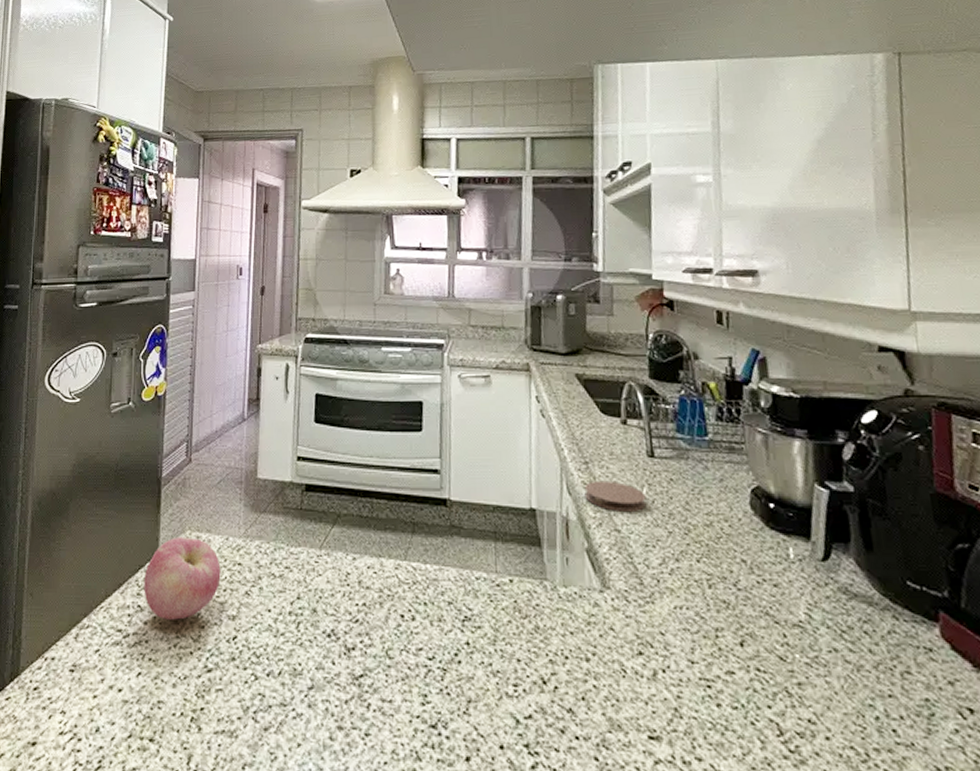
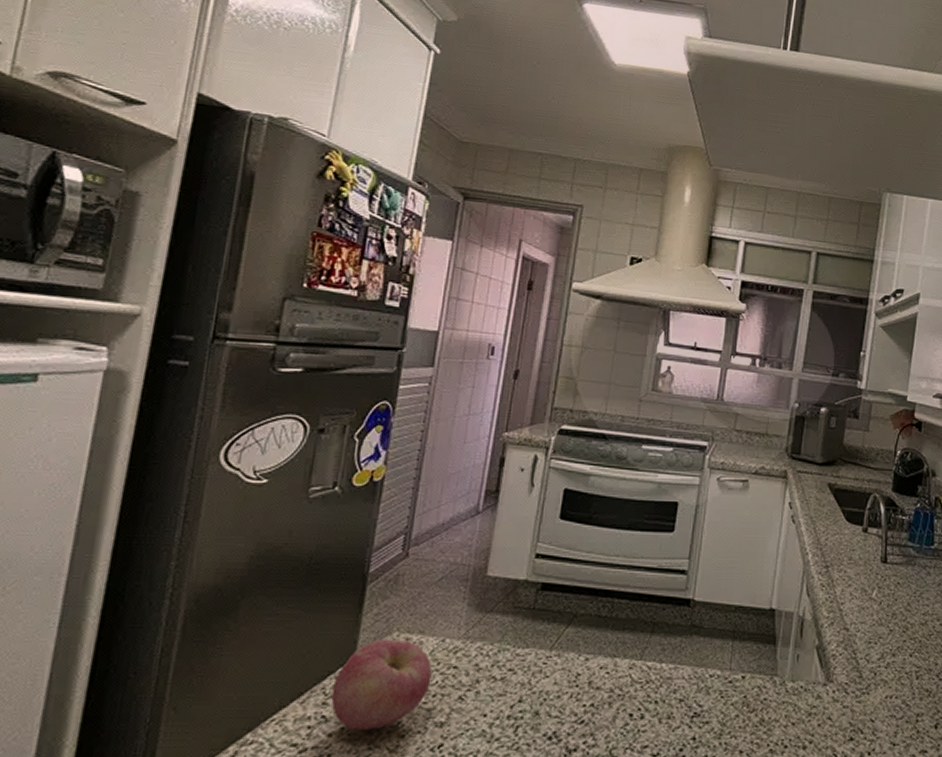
coaster: present [584,480,647,511] -> none [821,583,875,612]

